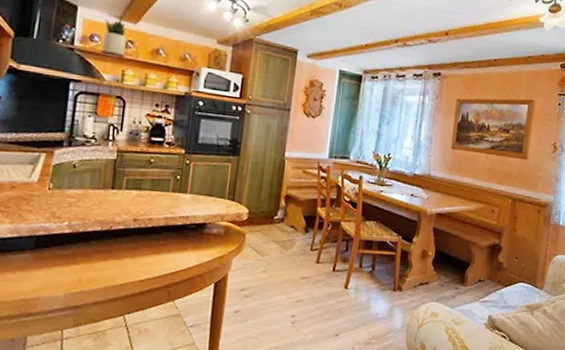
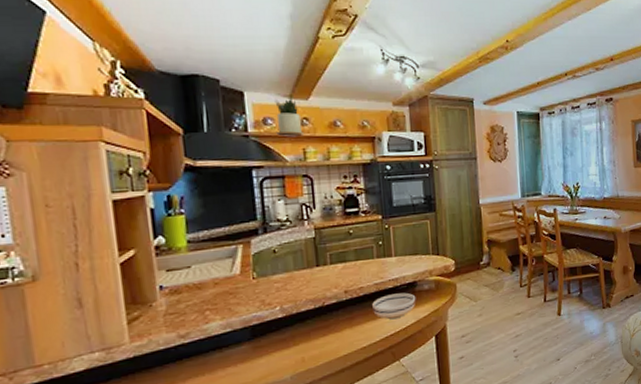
bowl: none [157,231,203,258] -> present [372,292,416,320]

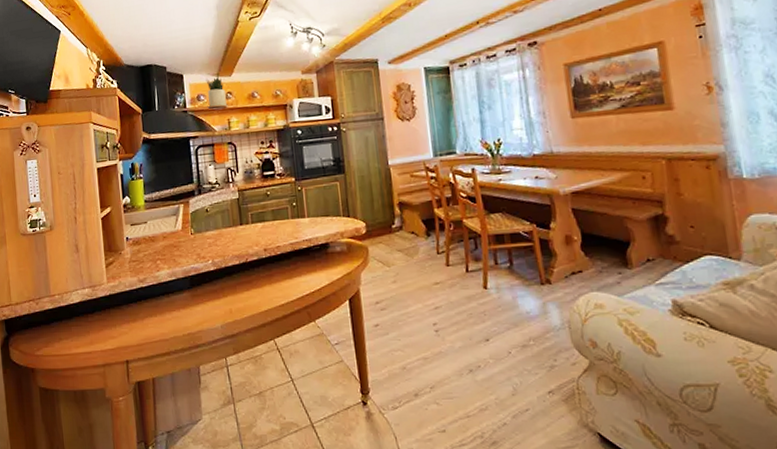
bowl: present [372,292,416,320] -> none [288,253,329,280]

